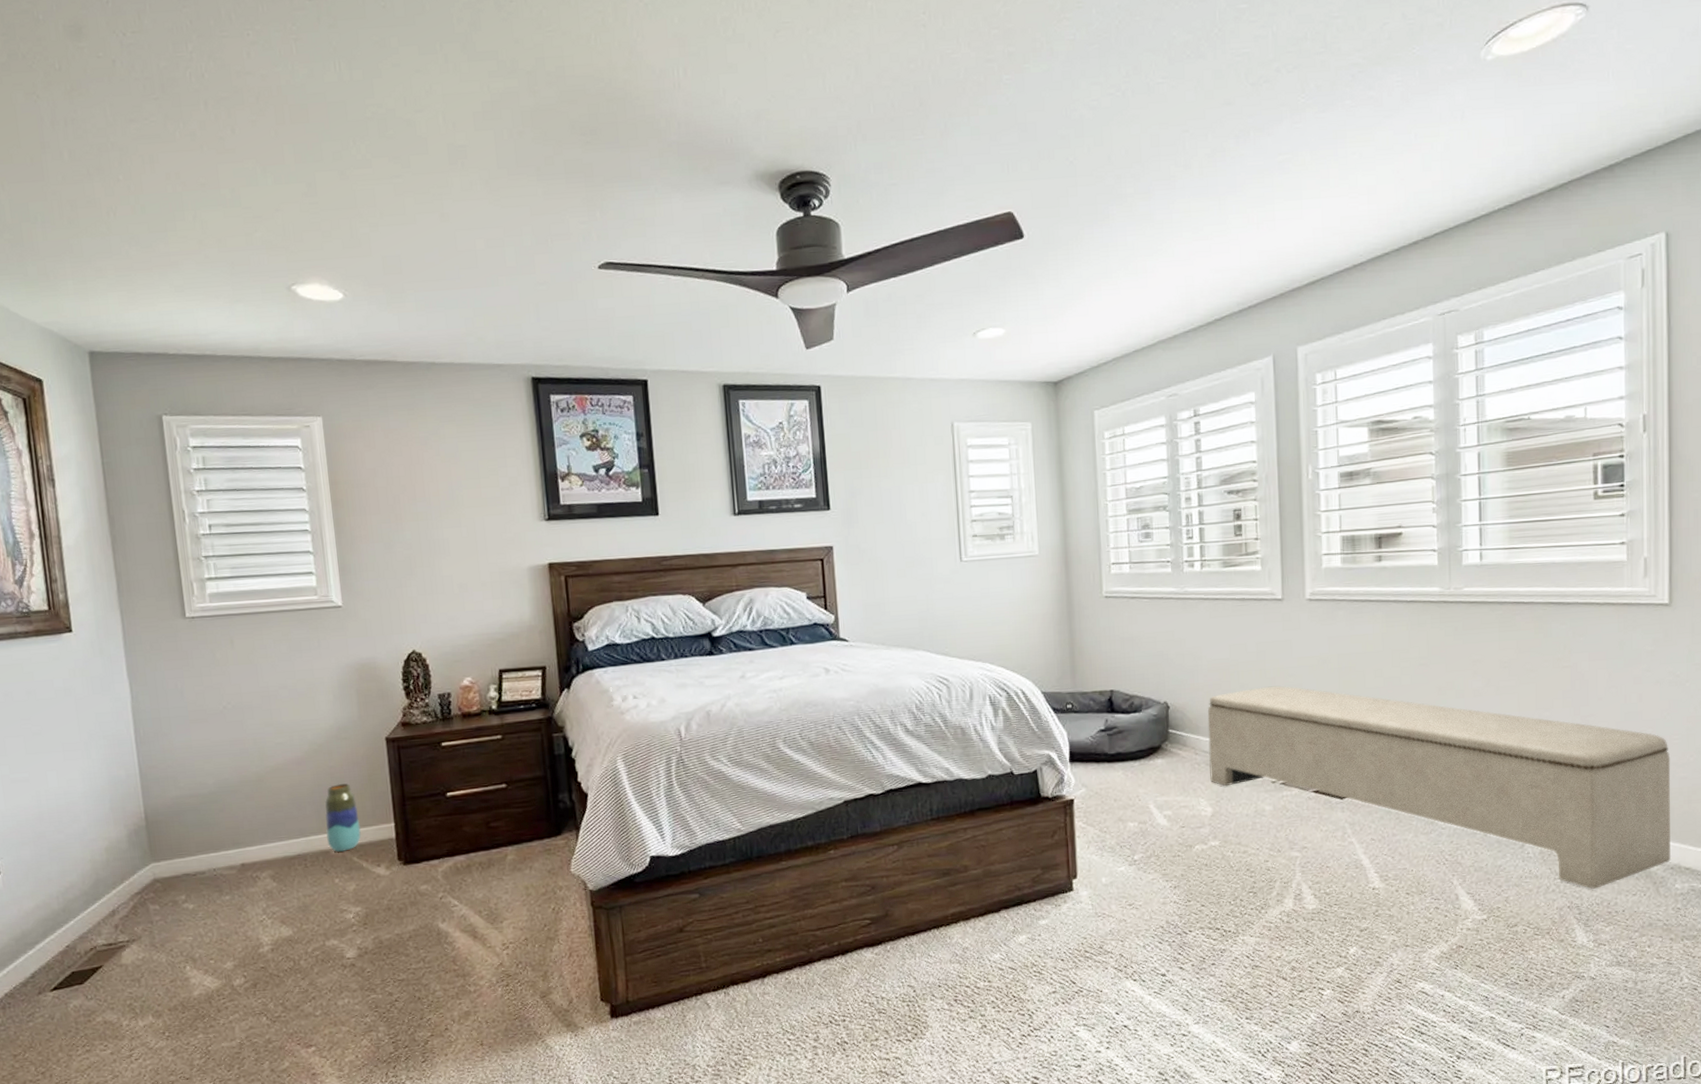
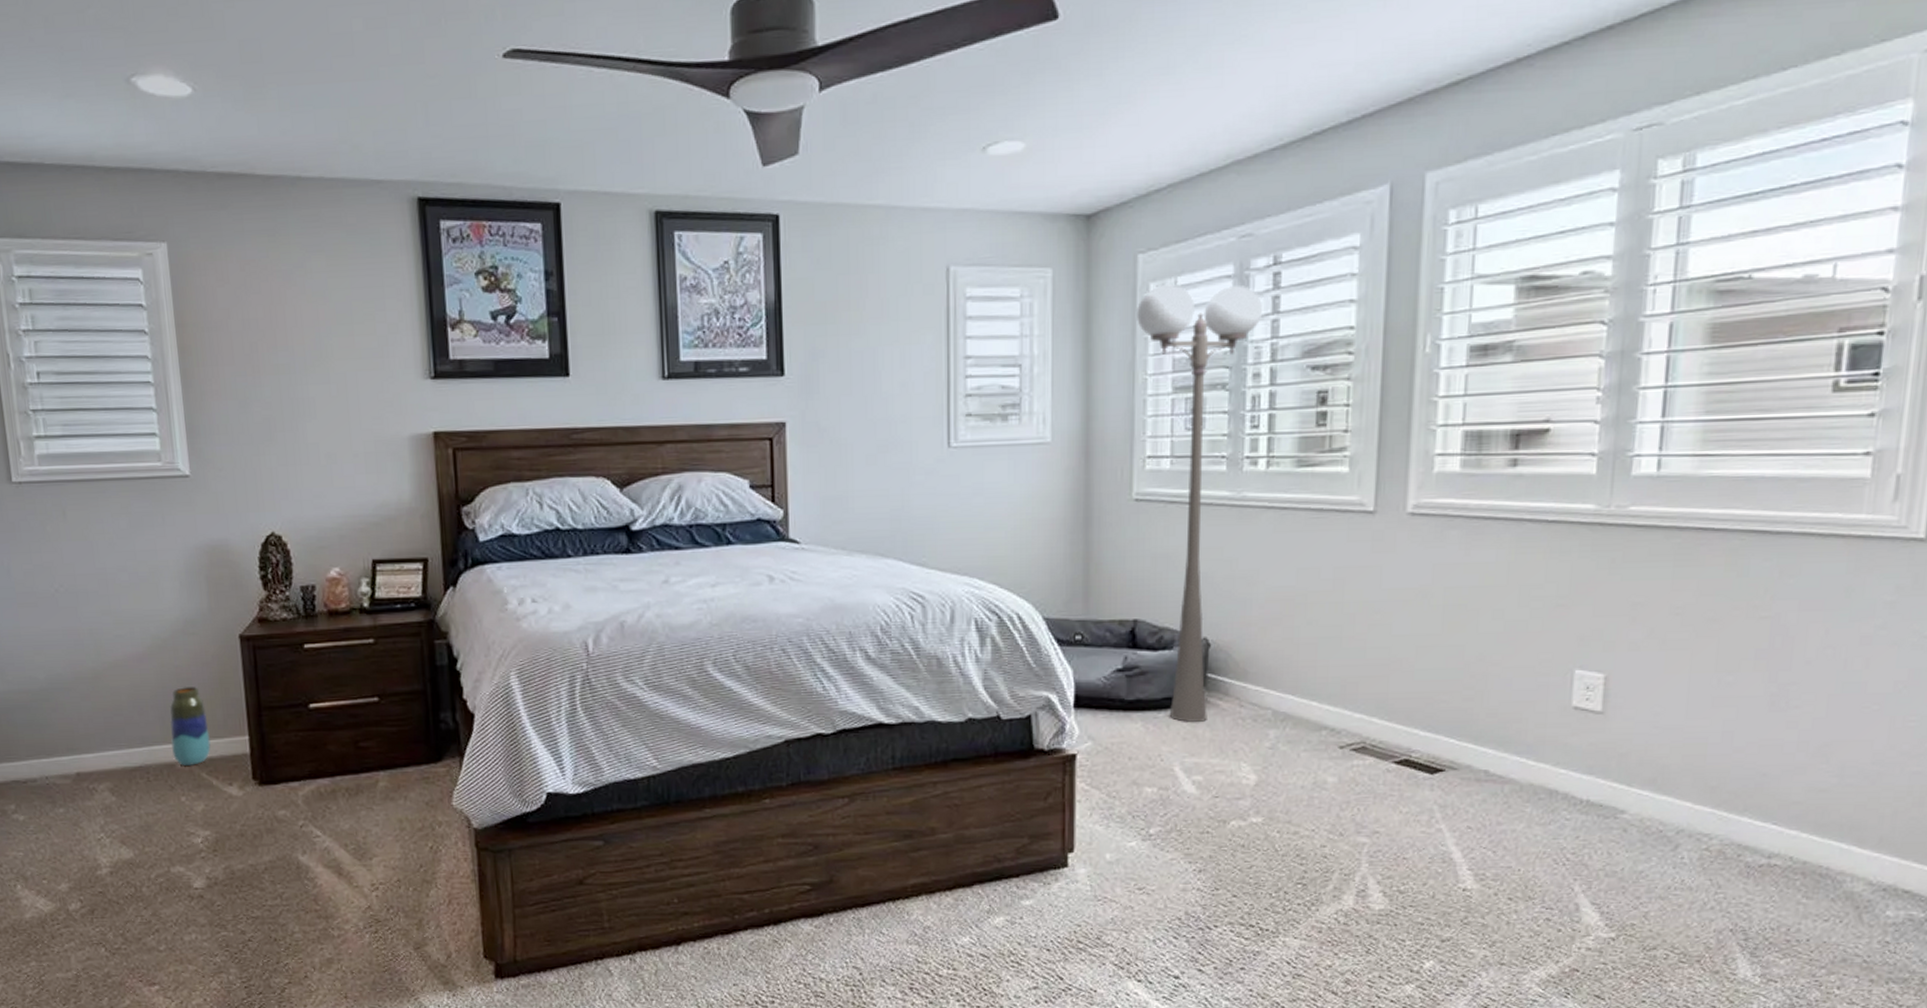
floor lamp: none [1096,432,1189,769] -> present [1137,284,1264,722]
bench: present [1207,685,1672,889] -> none [1257,624,1901,909]

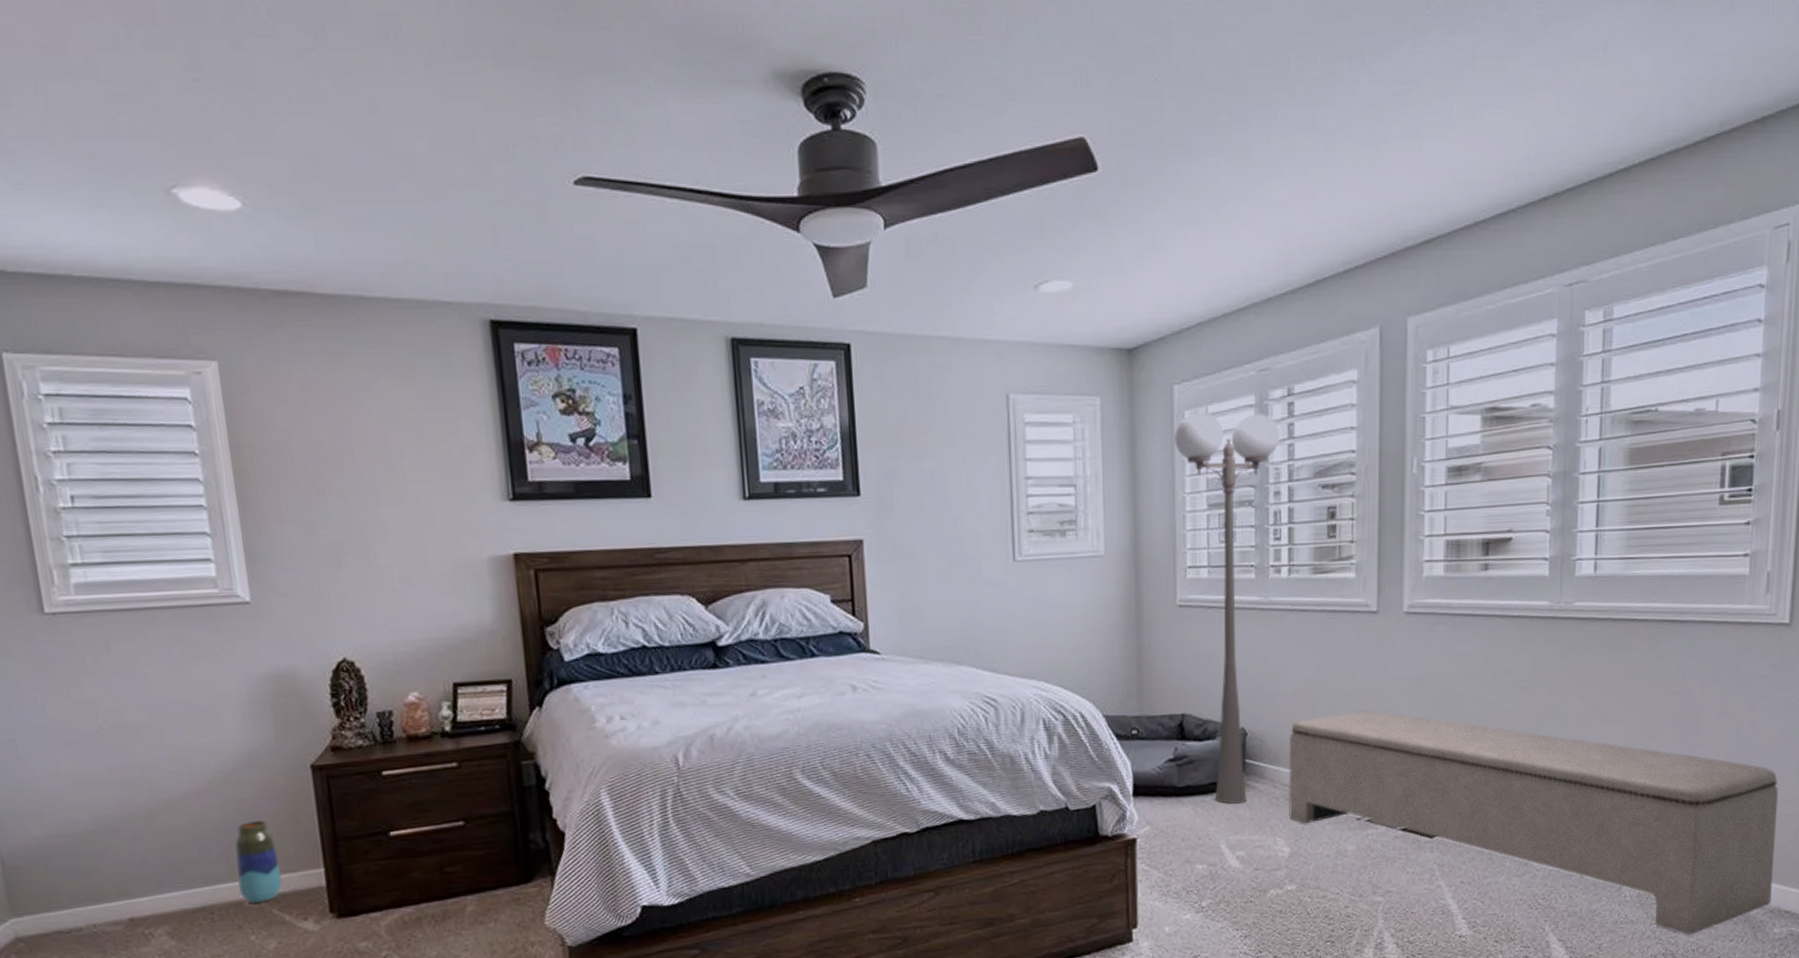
bench: none [1257,624,1901,909] -> present [1289,710,1779,935]

